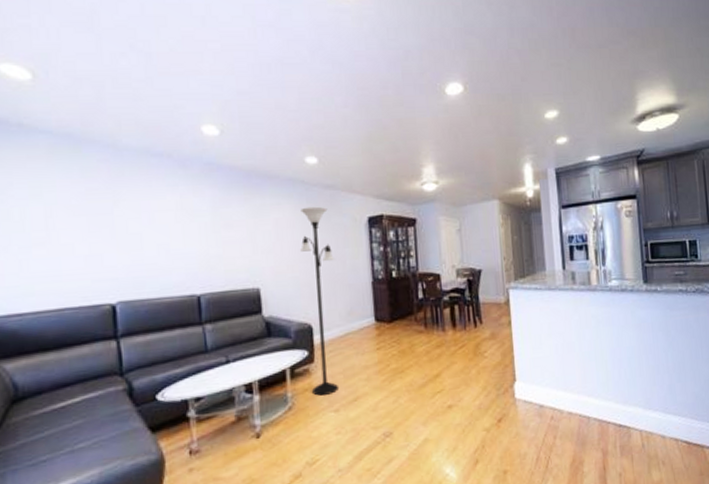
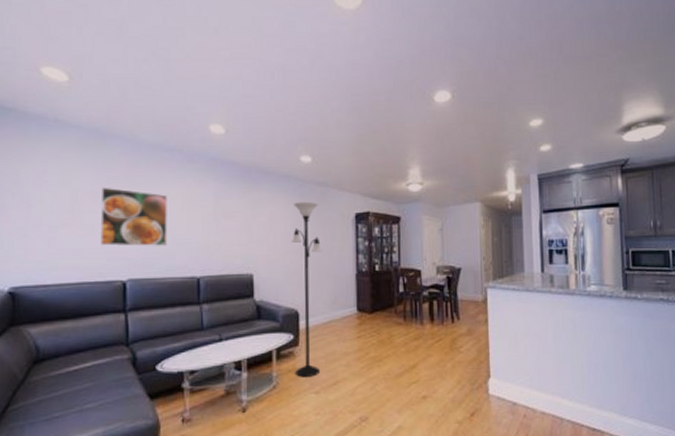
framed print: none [79,199,161,266] -> present [100,187,167,246]

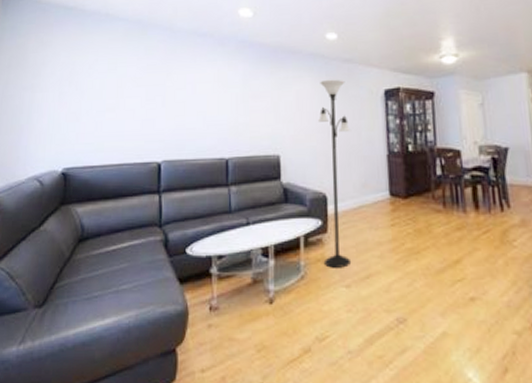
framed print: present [100,187,167,246] -> none [140,73,199,128]

